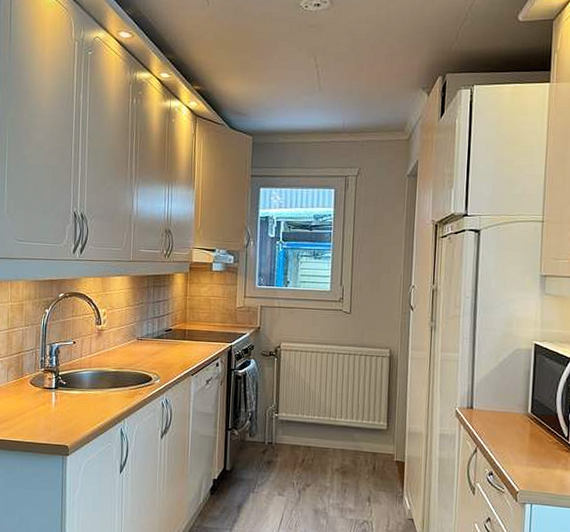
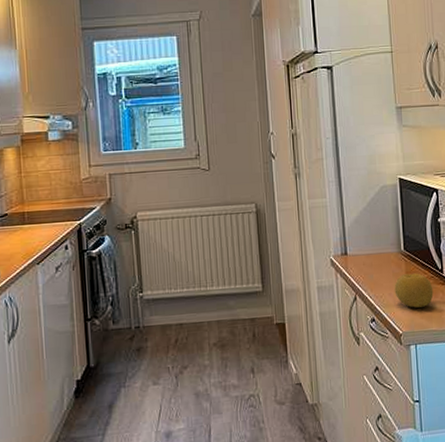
fruit: none [516,436,556,470] -> present [394,273,434,308]

